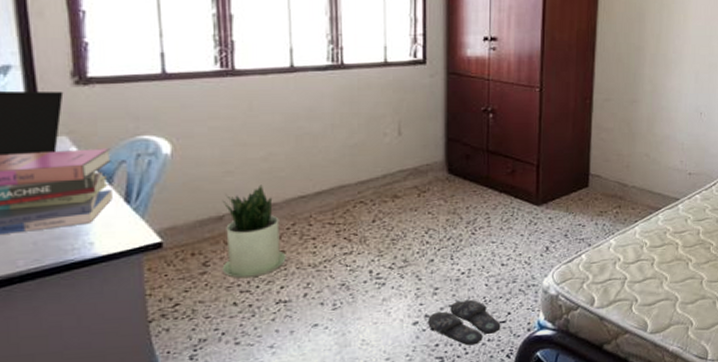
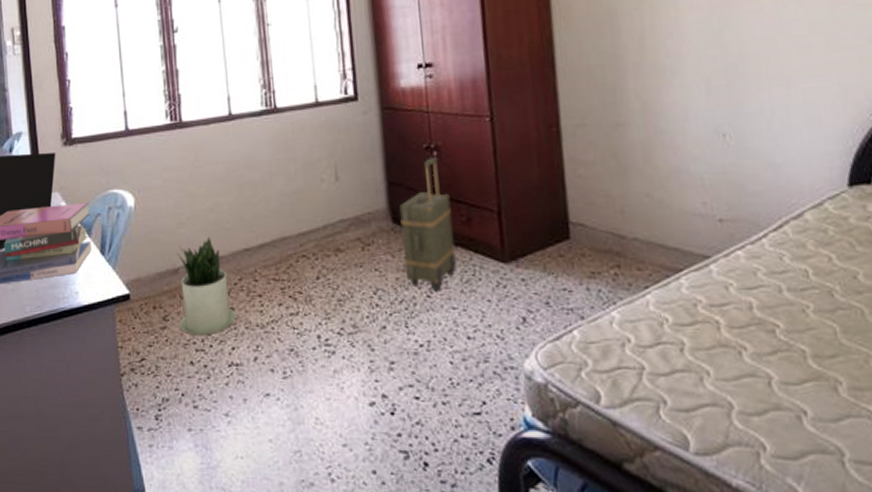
slippers: present [428,299,501,345] -> none [386,379,476,440]
suitcase: none [455,118,500,229] -> present [399,156,458,291]

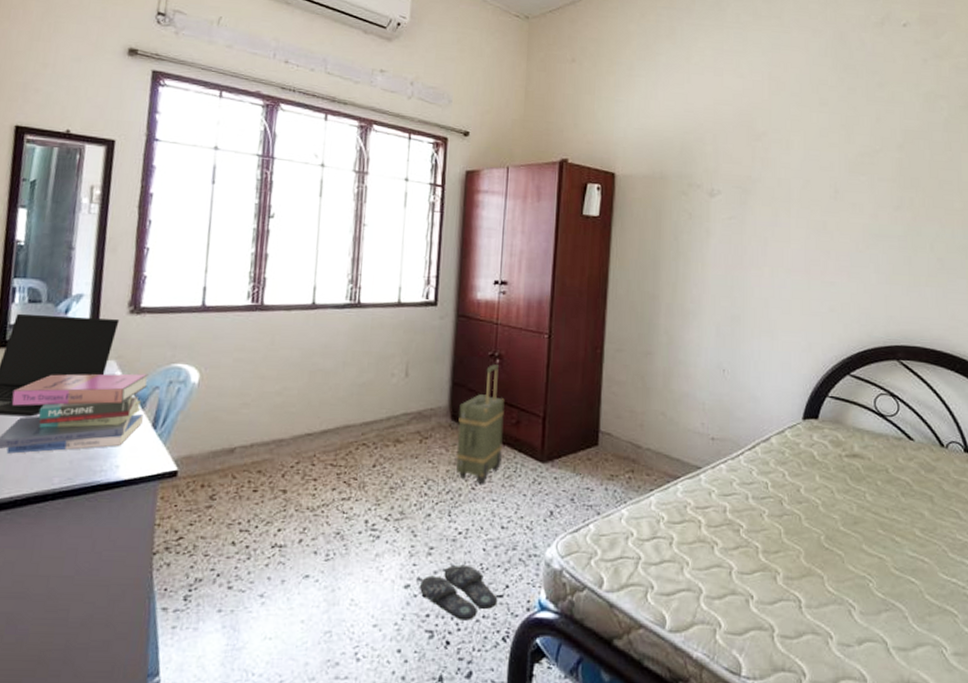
planter: present [177,236,236,336] -> none [226,419,287,517]
slippers: none [386,379,476,440] -> present [420,564,498,620]

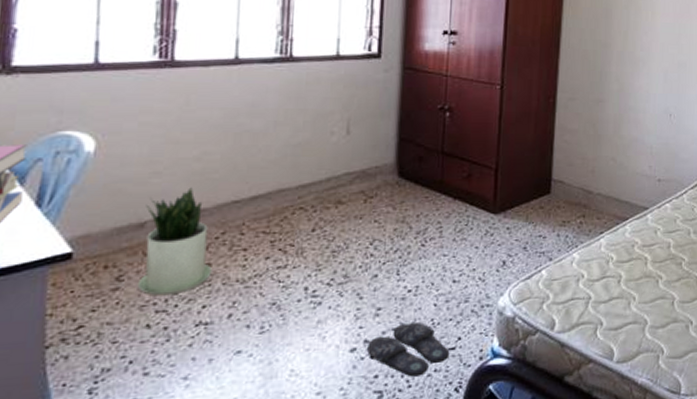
planter: none [226,419,287,517] -> present [137,187,212,296]
suitcase: present [456,363,505,484] -> none [404,116,455,240]

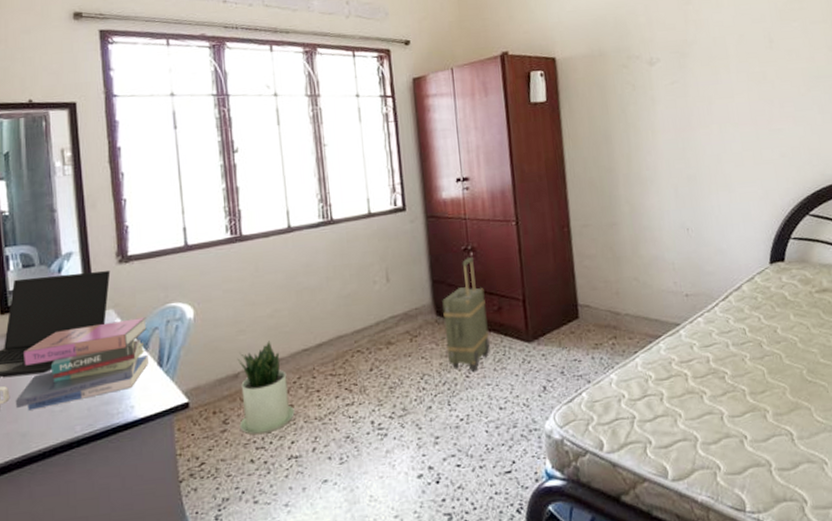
slippers: present [367,321,450,377] -> none [432,447,507,500]
suitcase: none [404,116,455,240] -> present [442,256,491,371]

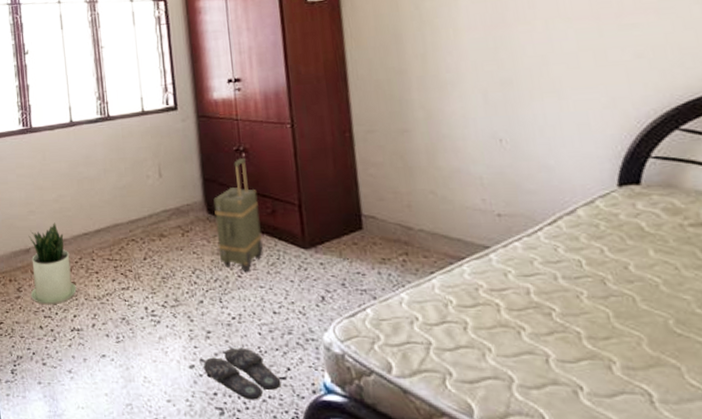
slippers: none [432,447,507,500] -> present [204,347,281,400]

